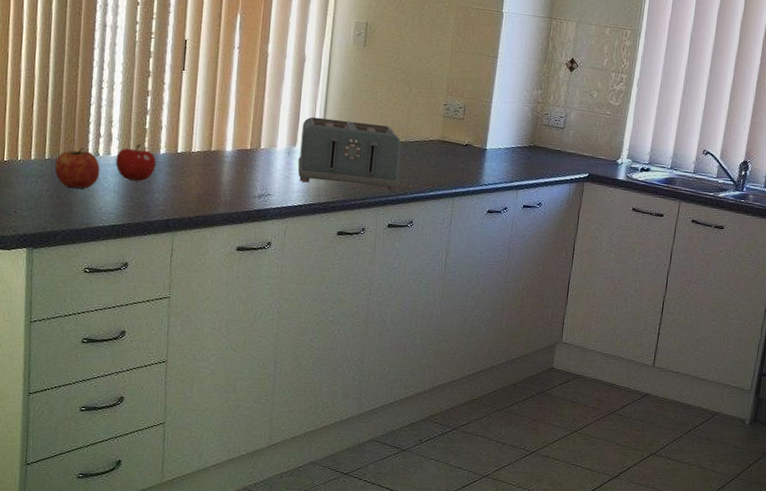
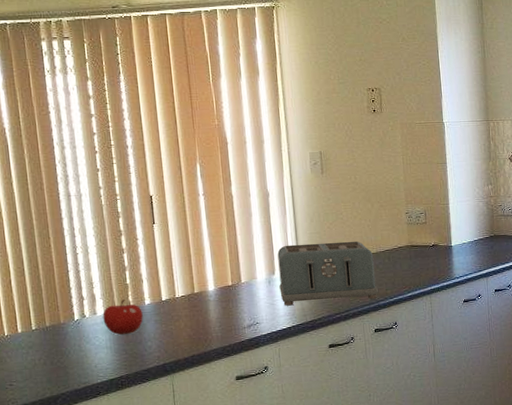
fruit: present [54,147,100,189] -> none [43,312,90,353]

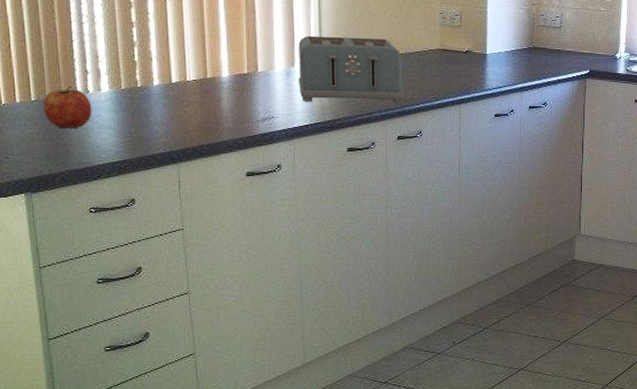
fruit: none [43,312,90,353] -> present [42,85,92,129]
fruit: present [102,299,143,335] -> none [107,77,151,115]

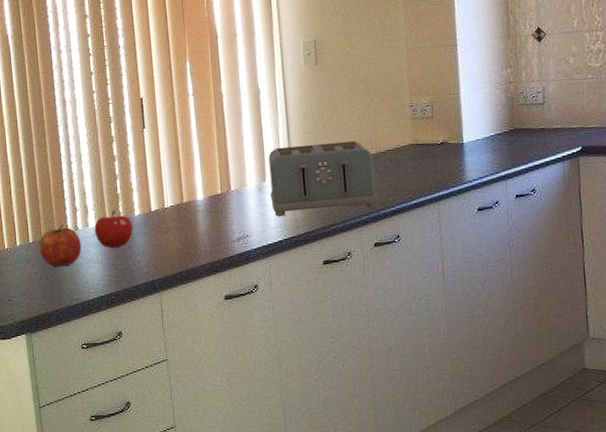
fruit: none [107,77,151,115] -> present [94,209,133,248]

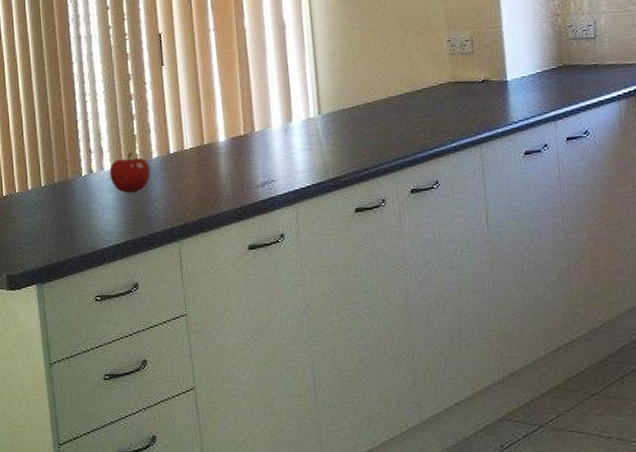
fruit: present [39,224,82,267] -> none [51,167,96,213]
toaster: present [268,140,378,217] -> none [295,78,414,160]

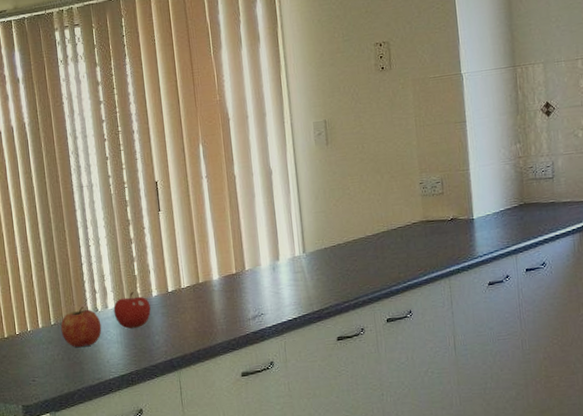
fruit: none [51,167,96,213] -> present [60,306,102,348]

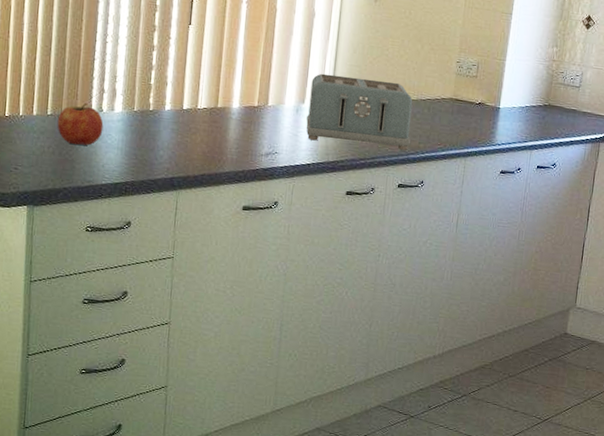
fruit: present [113,291,151,329] -> none [119,99,161,139]
toaster: none [281,218,390,295] -> present [306,73,413,150]

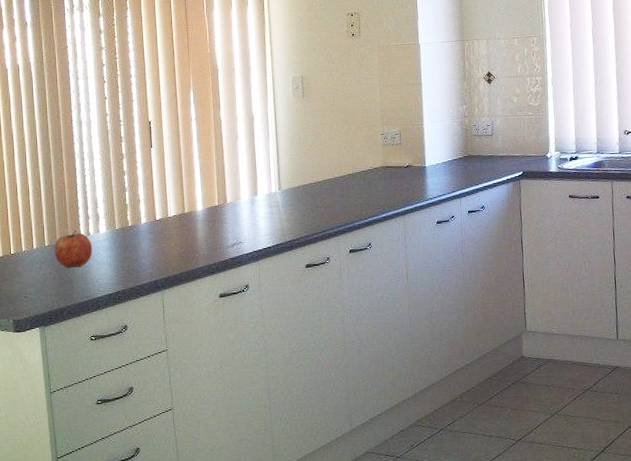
toaster: present [306,73,413,150] -> none [260,162,353,226]

